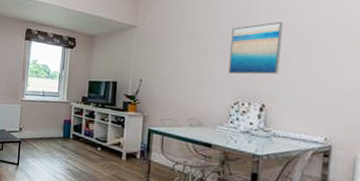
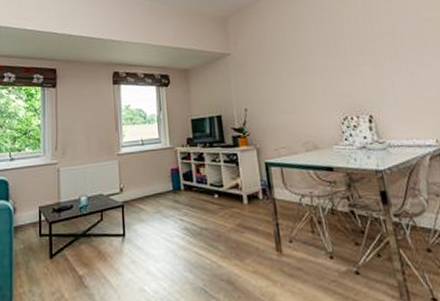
wall art: present [228,21,283,75] -> none [322,31,376,90]

